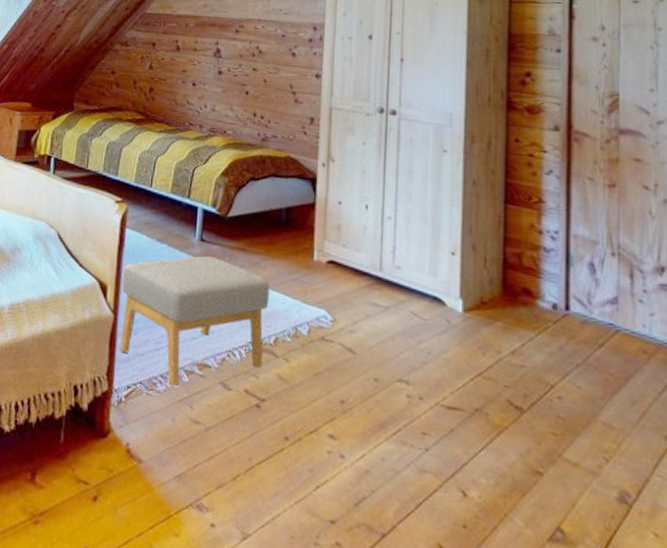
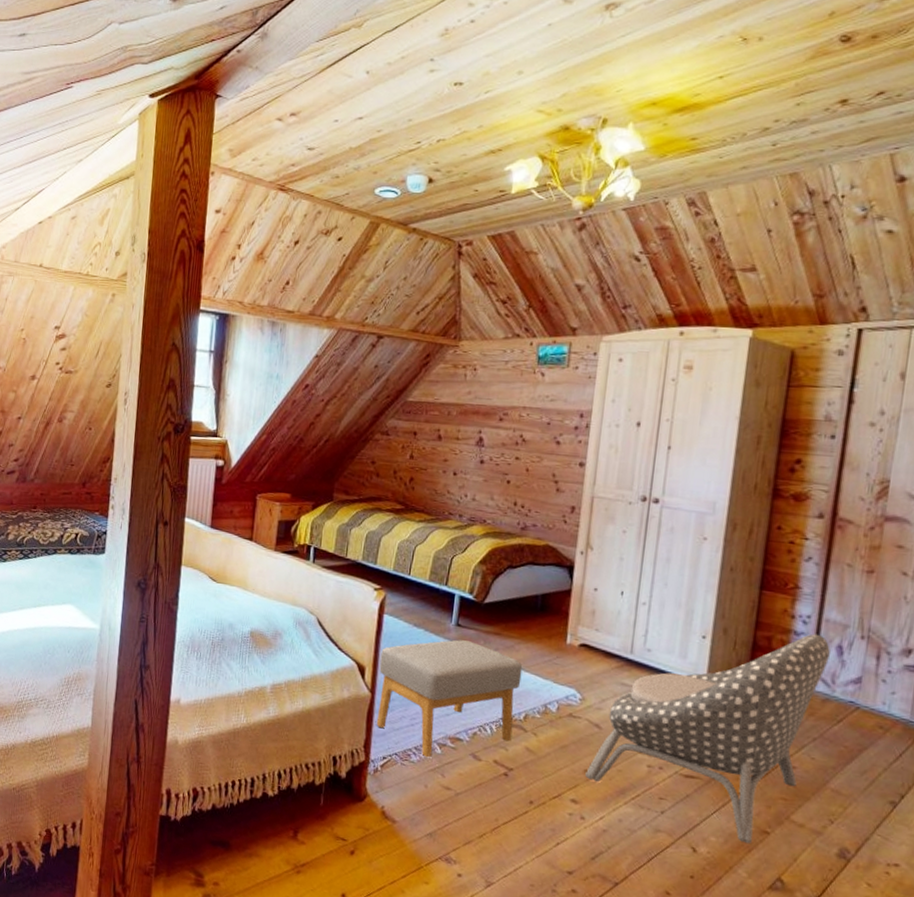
armchair: none [342,250,582,487] -> present [585,634,830,844]

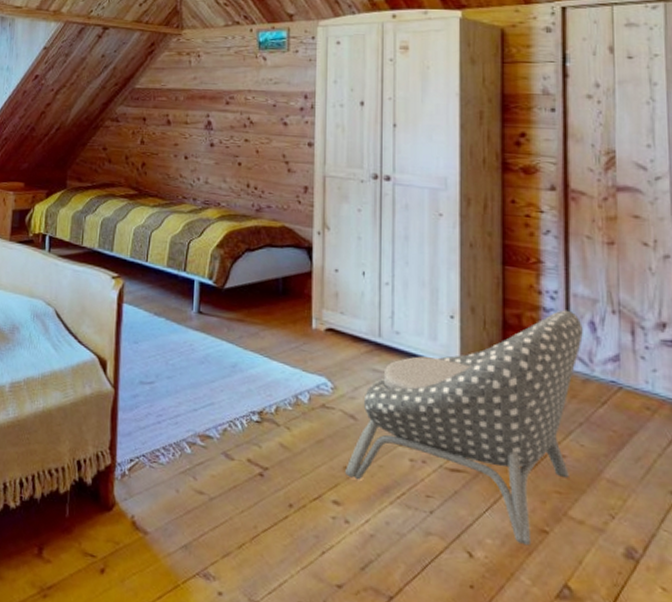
footstool: present [376,639,523,758] -> none [121,328,269,459]

